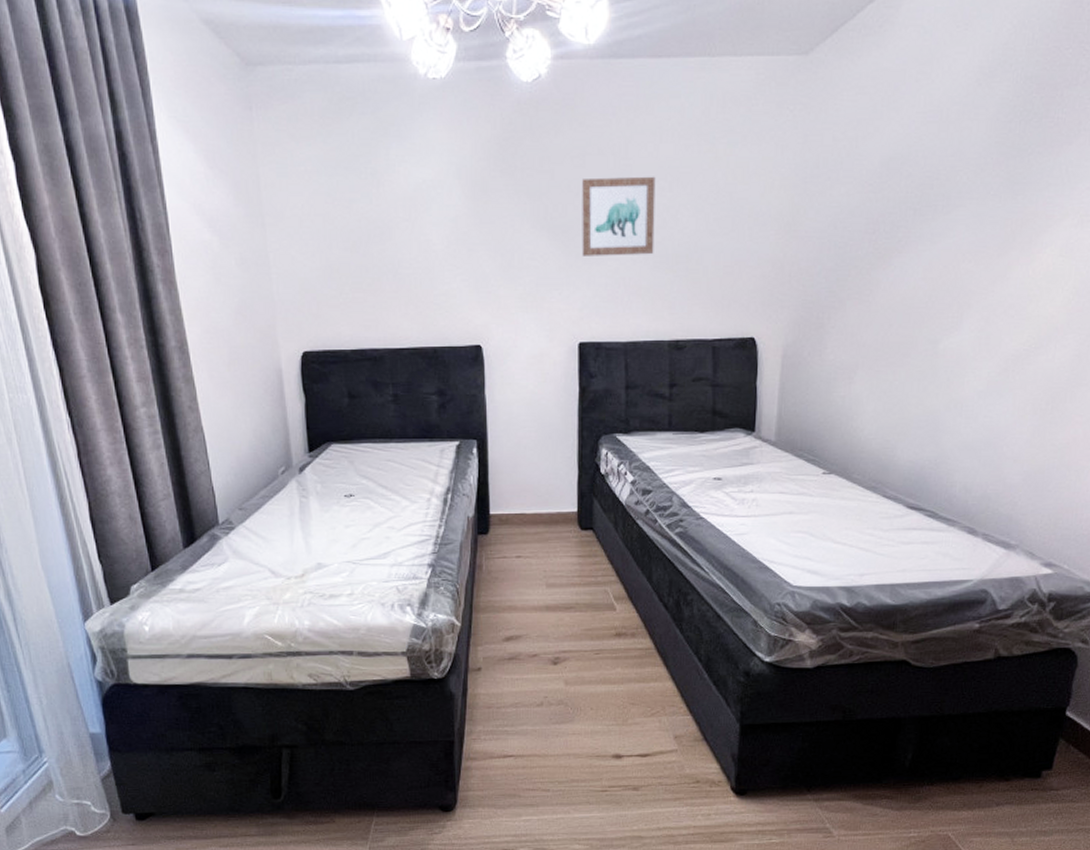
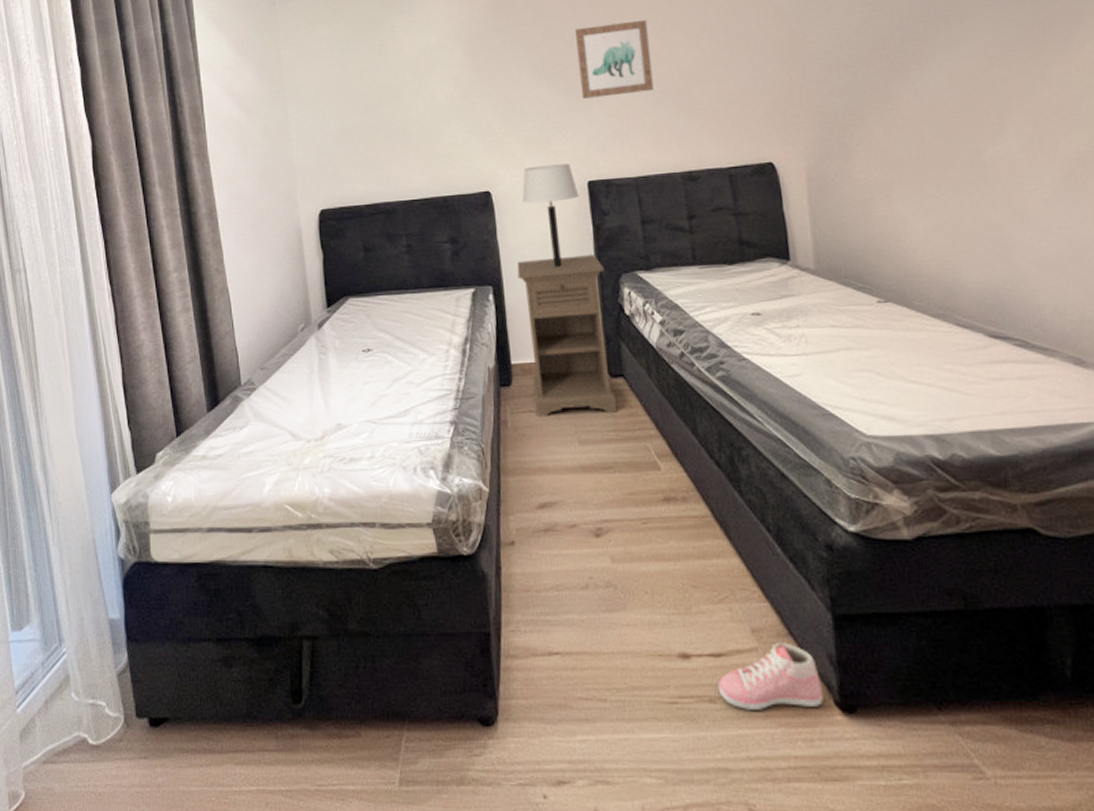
nightstand: none [502,415,586,563] -> present [516,254,618,417]
table lamp: none [512,323,569,425] -> present [521,163,579,267]
sneaker: none [641,745,724,795] -> present [717,642,824,710]

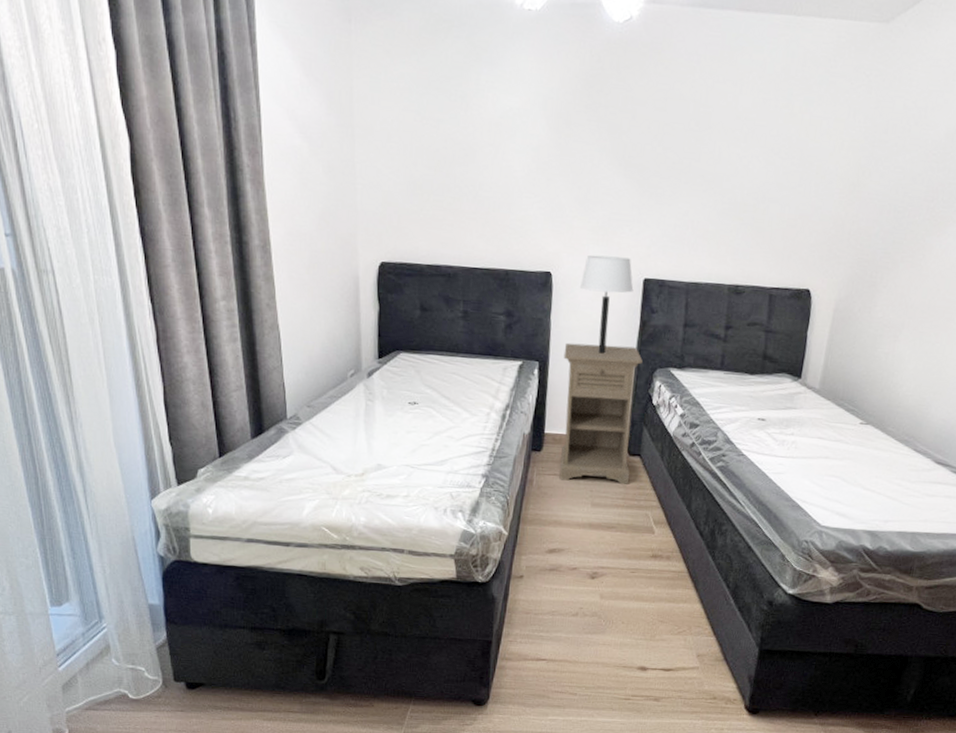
wall art: present [575,19,654,99] -> none [654,122,732,201]
sneaker: present [717,642,824,710] -> none [662,665,739,708]

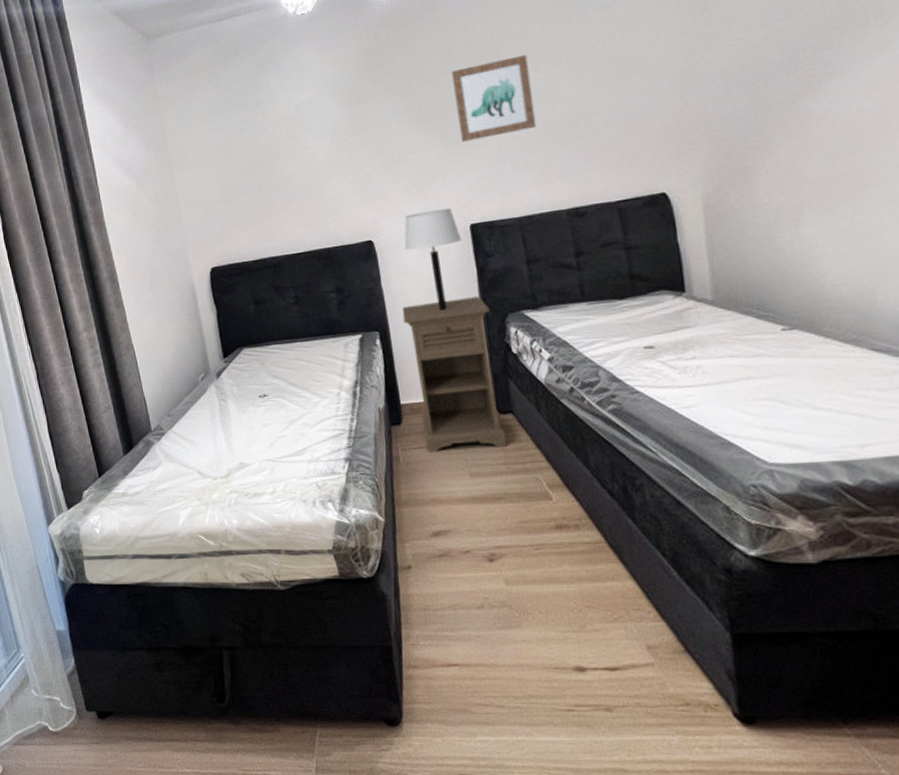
wall art: none [654,122,732,201] -> present [452,54,537,142]

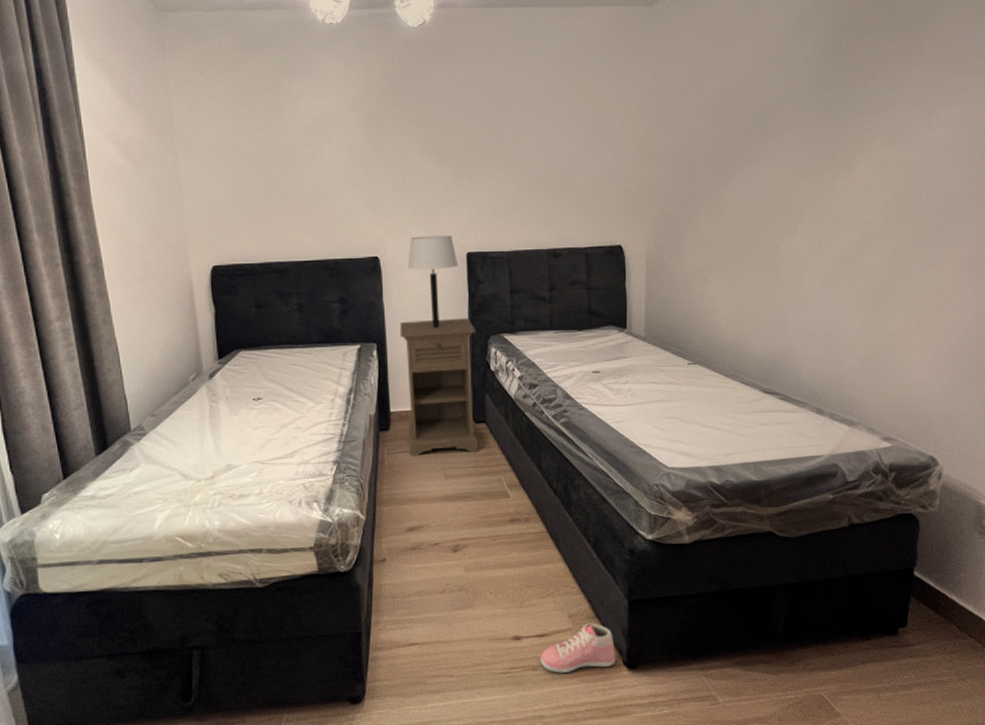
wall art: present [452,54,537,142] -> none [465,107,530,176]
sneaker: none [613,658,723,719] -> present [540,623,616,673]

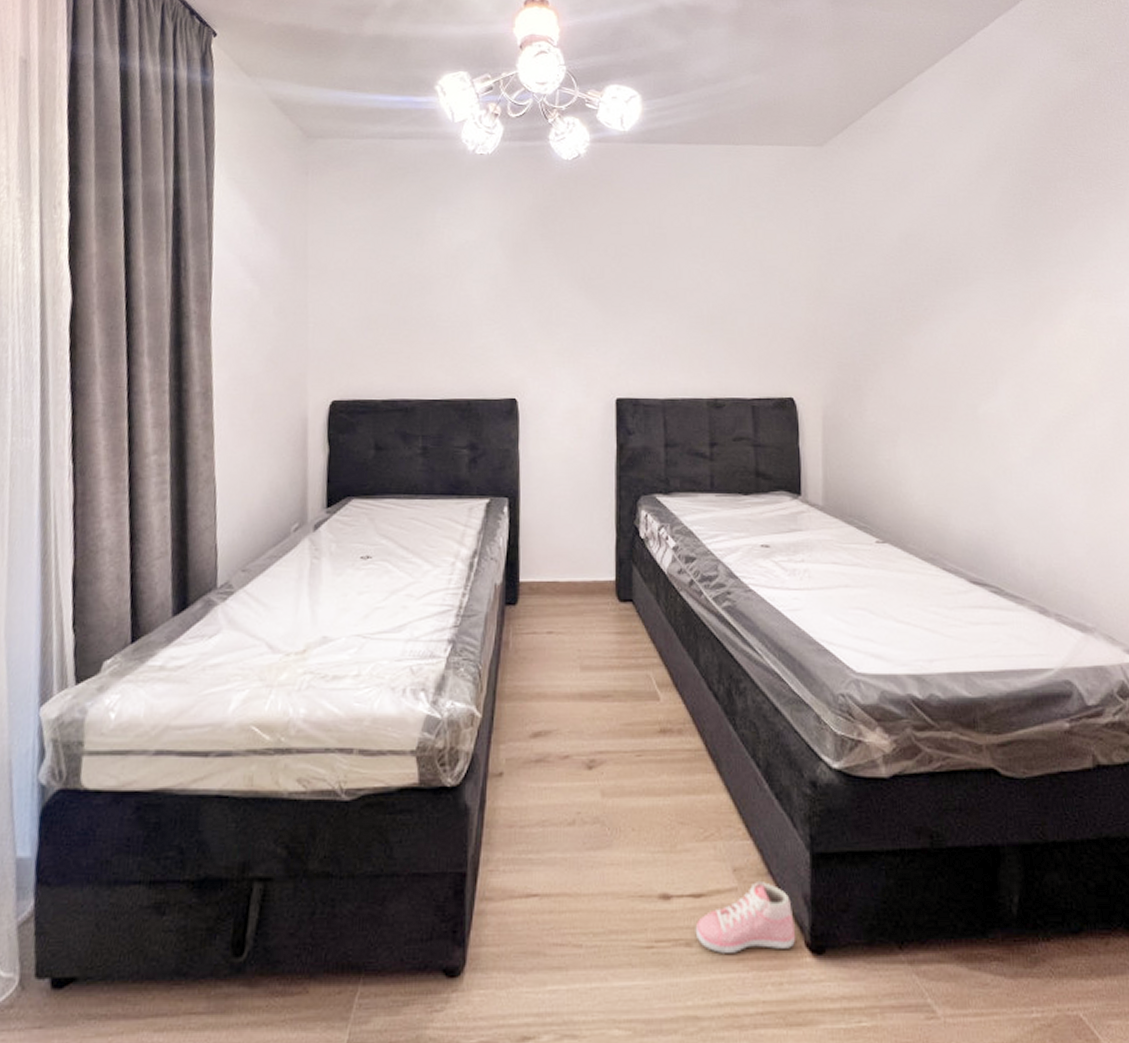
nightstand: present [399,318,479,457] -> none [535,473,624,639]
table lamp: present [407,235,459,328] -> none [548,378,606,484]

